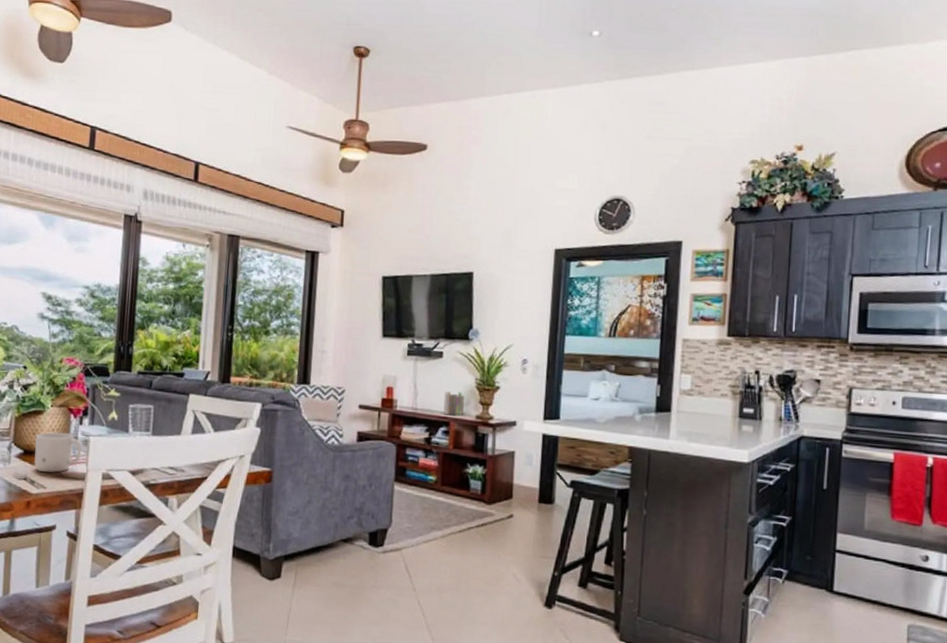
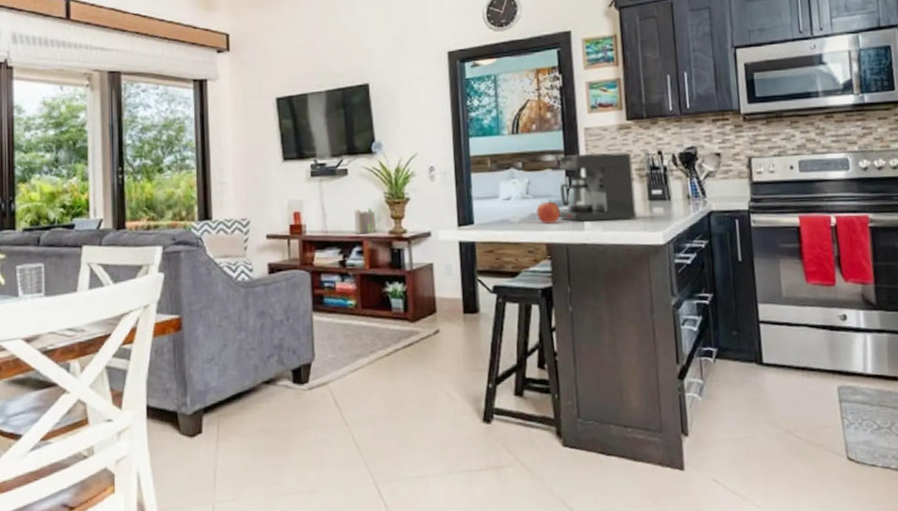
fruit: none [623,405,647,428] -> present [536,200,560,224]
coffee maker: none [645,363,728,435] -> present [558,152,638,222]

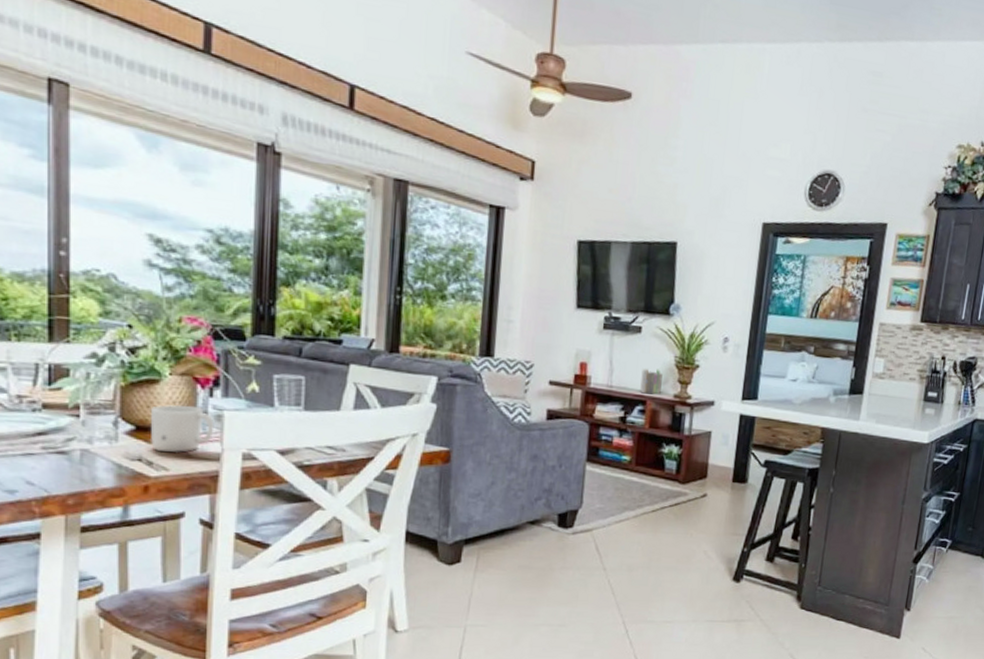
fruit: present [536,200,560,224] -> none [818,387,841,410]
coffee maker: present [558,152,638,222] -> none [838,346,918,418]

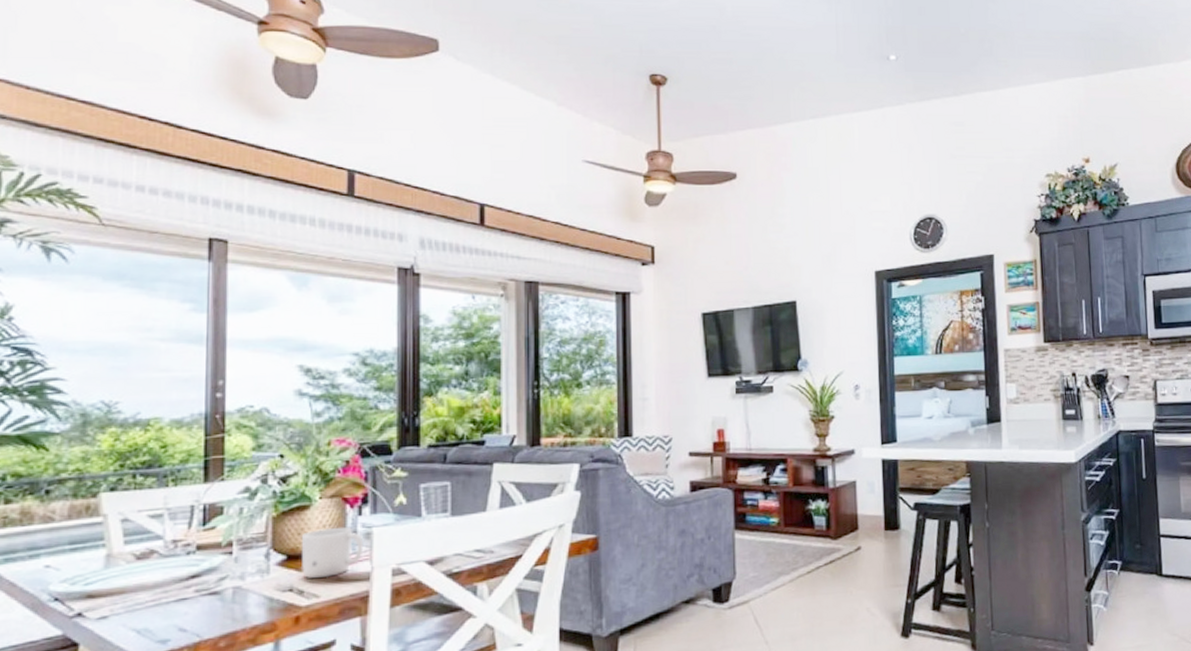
books: present [640,368,663,395] -> none [779,425,800,452]

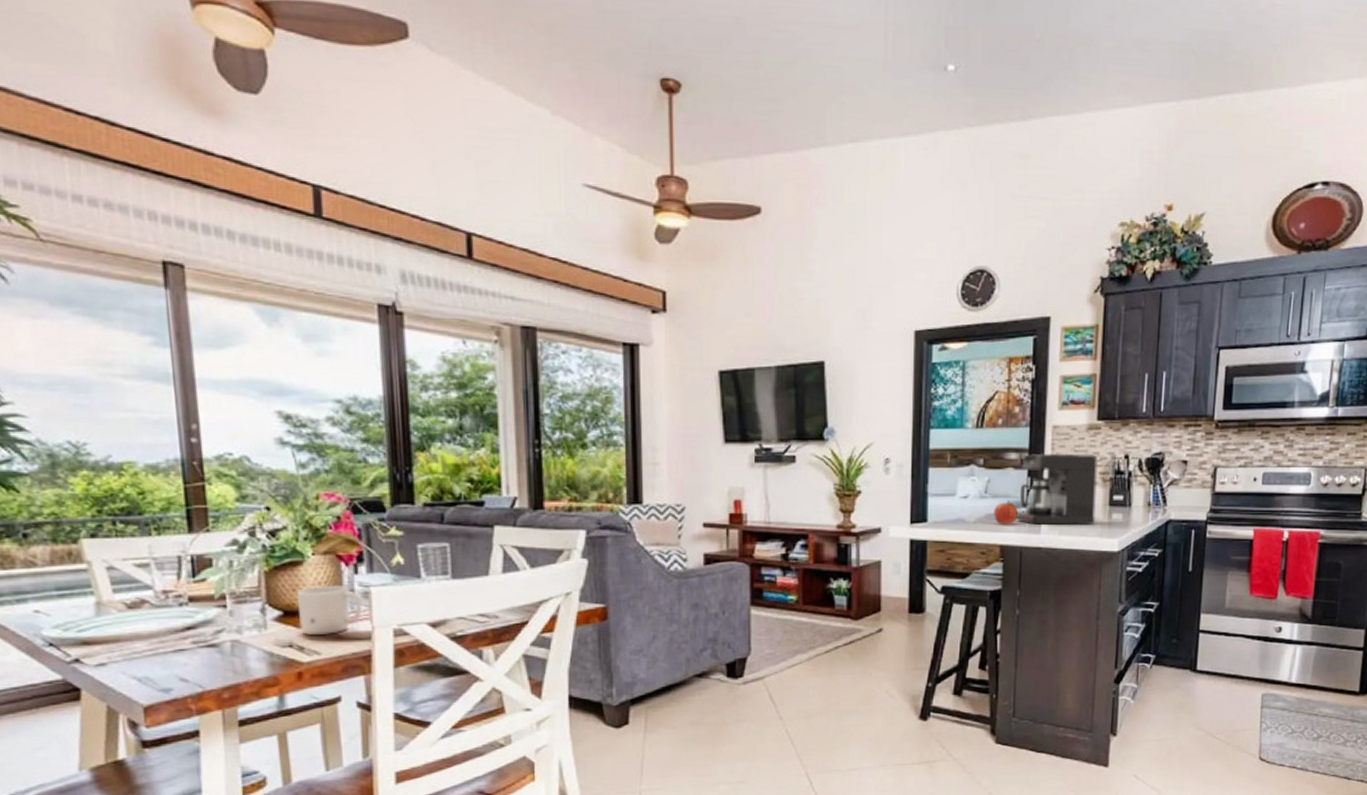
fruit: none [957,419,980,442] -> present [994,500,1018,525]
coffee maker: none [978,373,1052,440] -> present [1016,453,1098,526]

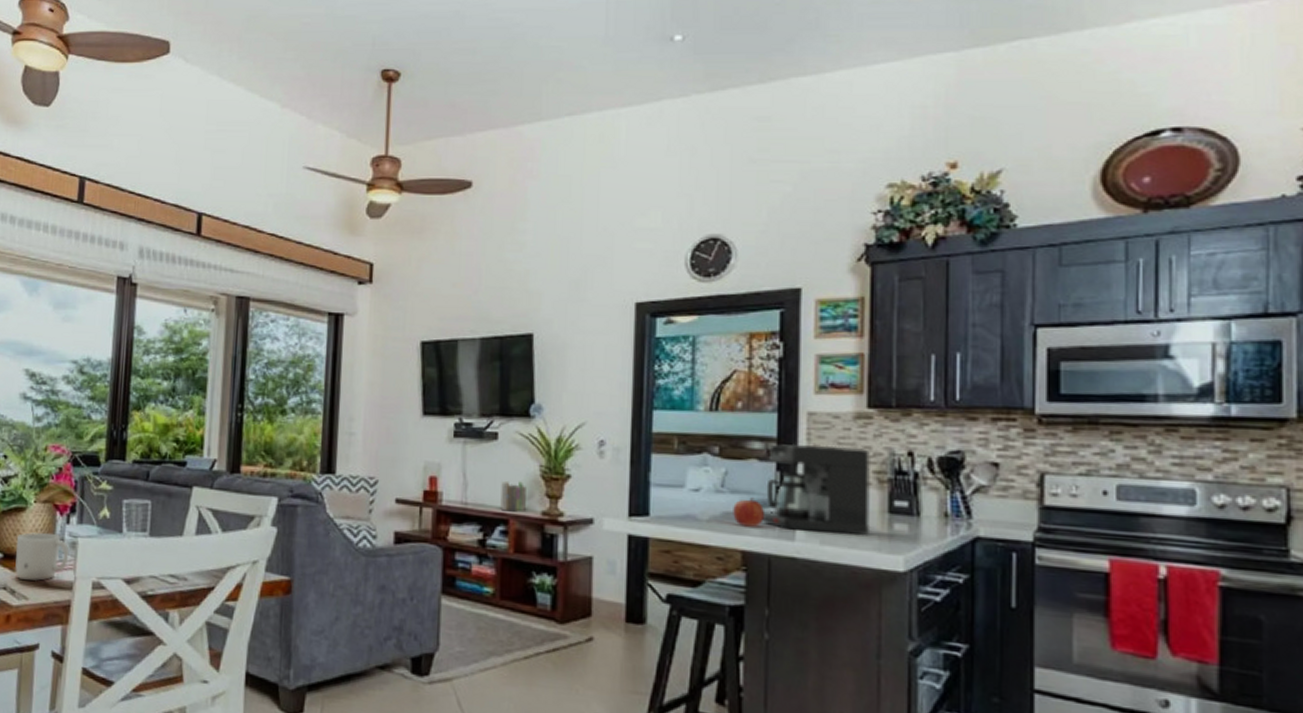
books: none [800,499,823,527] -> present [500,480,526,513]

